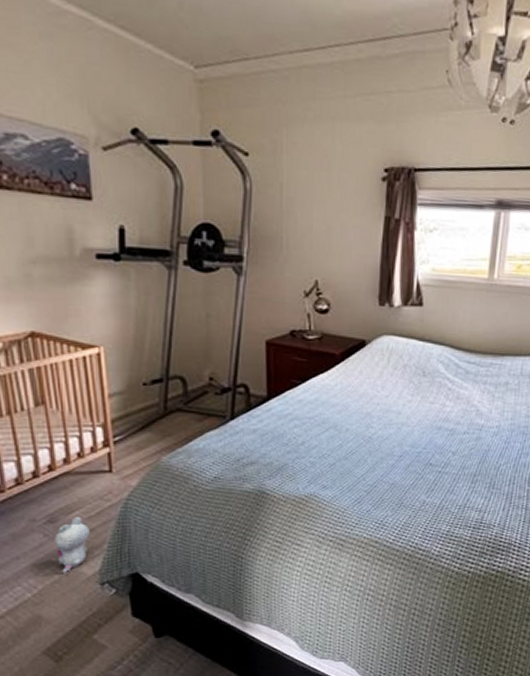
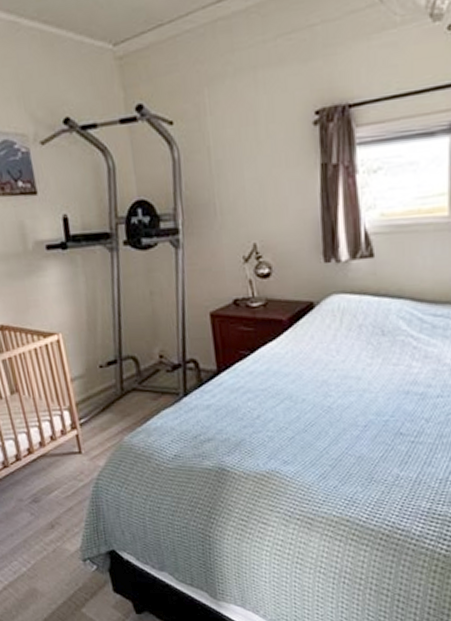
plush toy: present [55,516,90,573] -> none [40,496,69,550]

